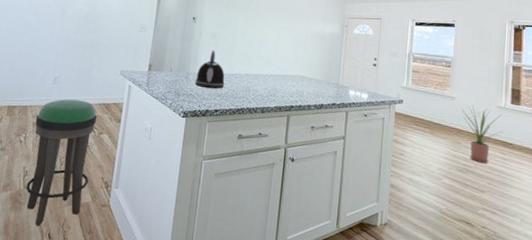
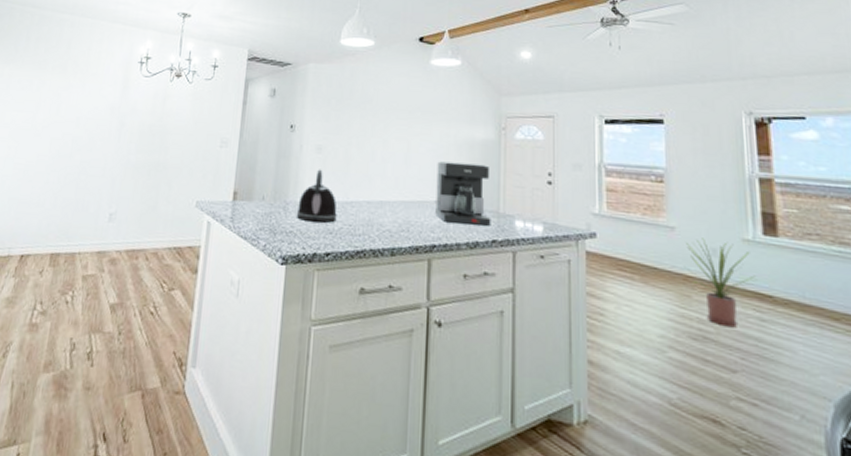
bar stool: present [26,99,98,226] -> none [73,242,167,423]
coffee maker: none [294,47,335,94] -> present [435,161,491,226]

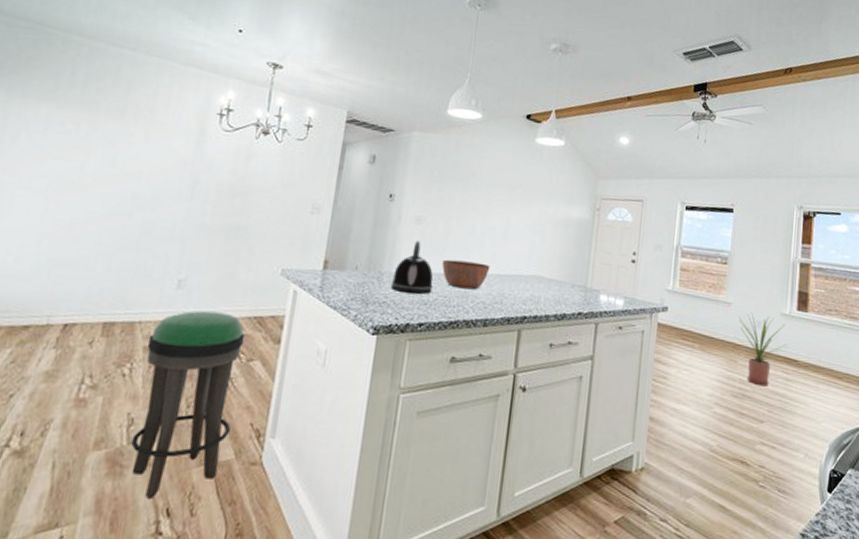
bar stool: none [73,242,167,423] -> present [131,310,246,499]
bowl: none [344,187,394,217] -> present [442,259,491,289]
coffee maker: present [435,161,491,226] -> none [528,237,582,300]

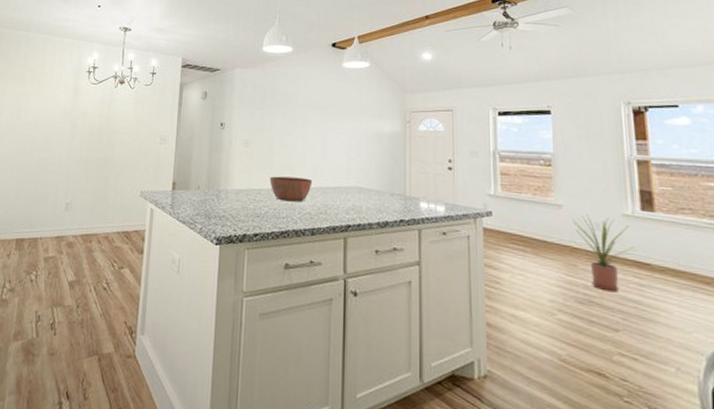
bar stool: present [131,310,246,499] -> none [39,228,117,383]
kettle: present [390,240,433,294] -> none [227,161,263,208]

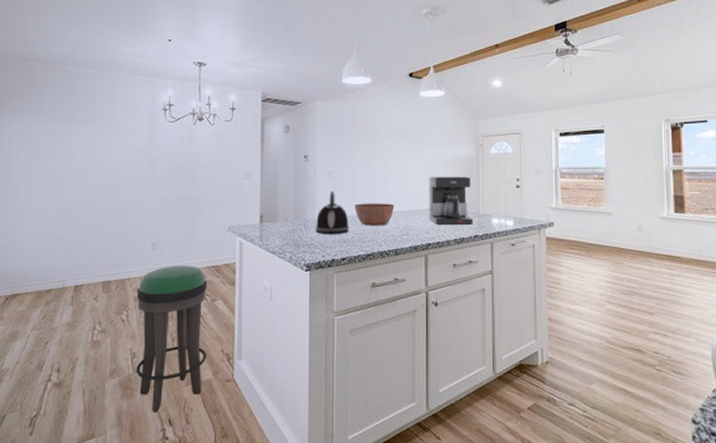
bar stool: none [39,228,117,383] -> present [136,265,208,413]
kettle: none [227,161,263,208] -> present [315,190,349,234]
coffee maker: none [350,152,399,207] -> present [429,176,473,225]
house plant: present [572,214,634,292] -> none [620,219,668,283]

